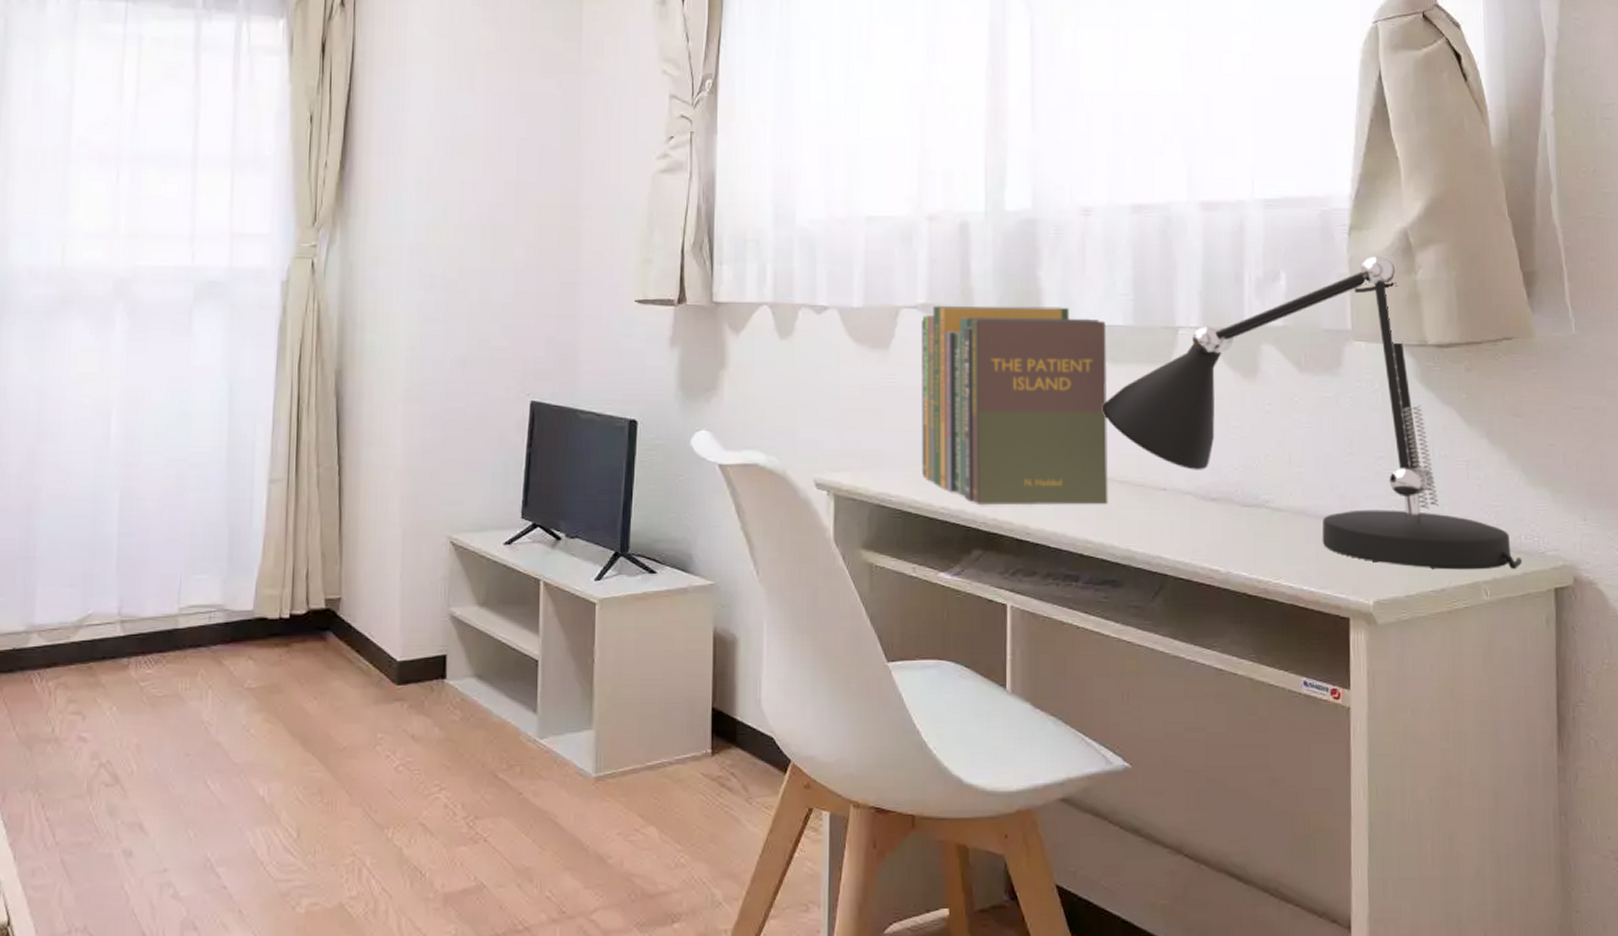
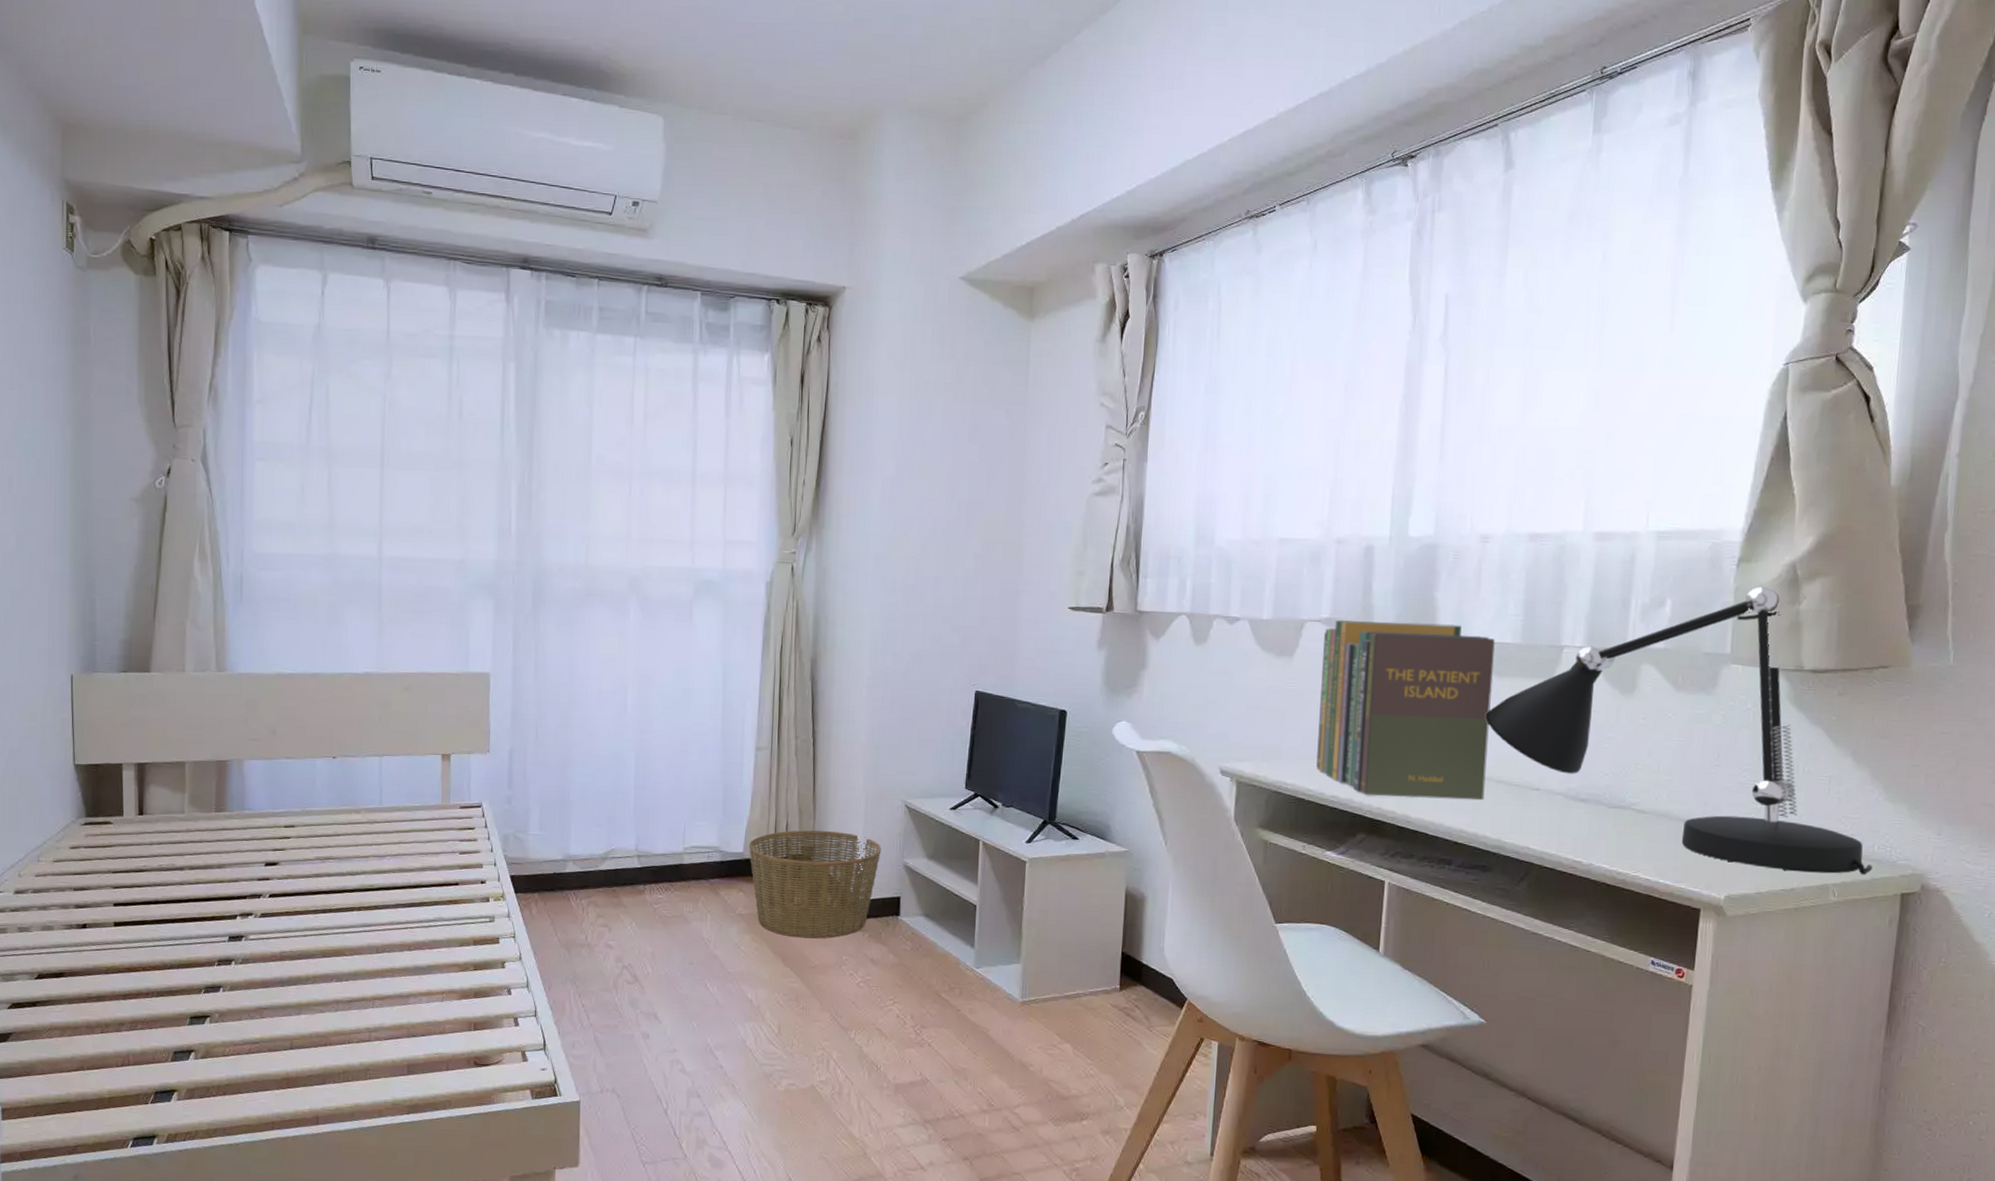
basket: none [259,577,423,714] -> present [748,829,882,939]

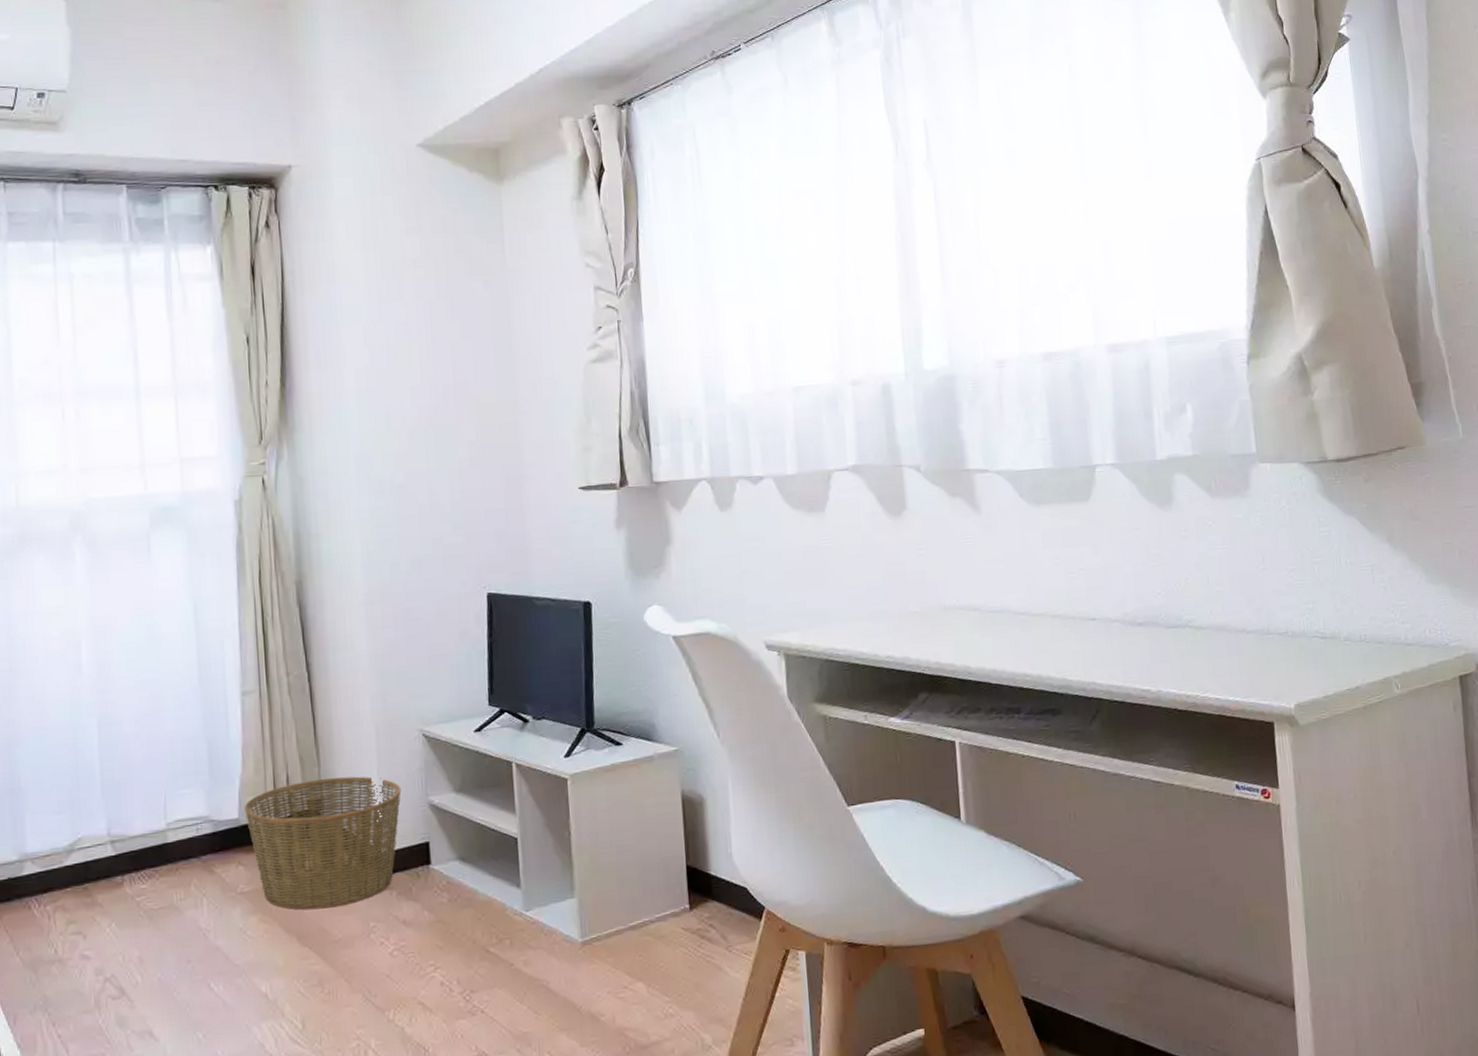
books: present [1316,619,1496,801] -> none [853,456,1042,650]
desk lamp: present [1485,586,1872,875] -> none [1029,381,1428,670]

